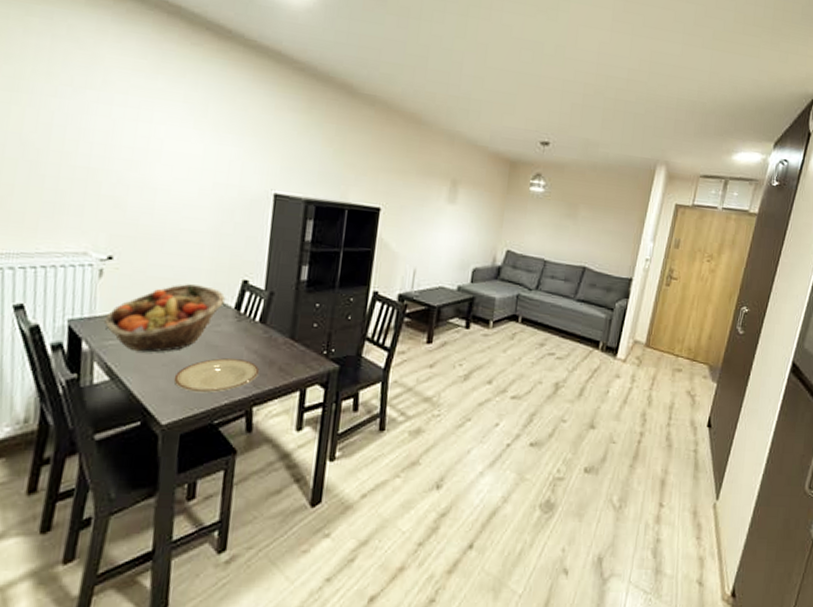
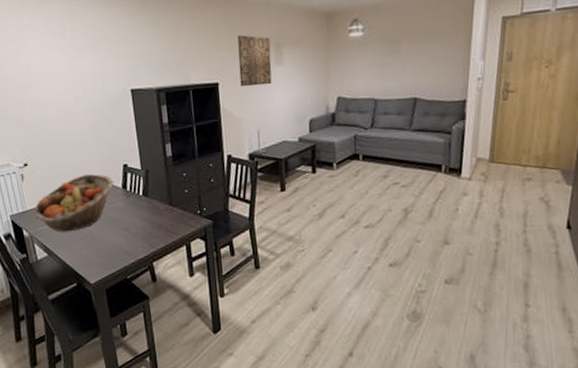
plate: present [173,358,260,393] -> none [91,227,152,257]
wall art: none [405,162,447,222] -> present [237,35,272,87]

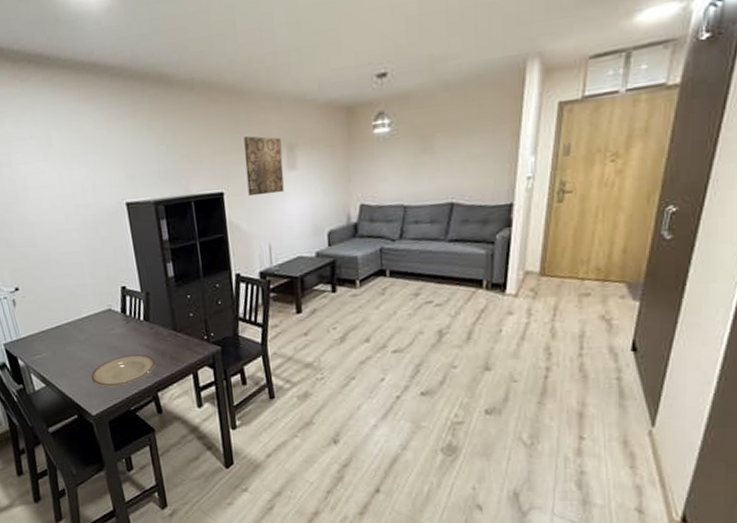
fruit basket: present [33,174,113,232] -> none [28,298,112,361]
plate: none [91,227,152,257] -> present [91,354,156,387]

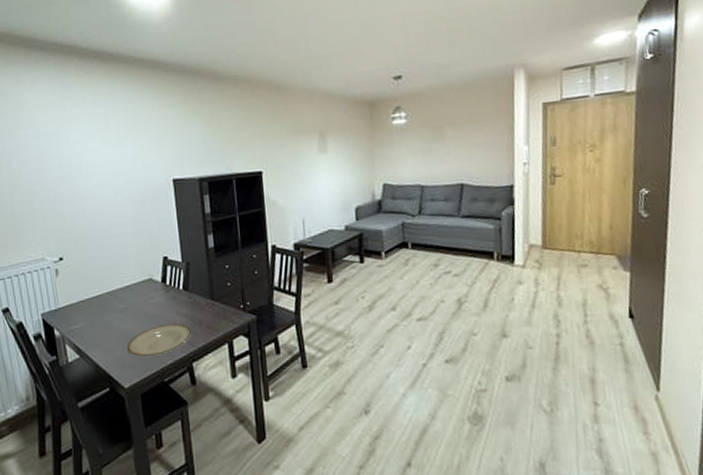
wall art: present [244,136,284,197] -> none [281,124,316,175]

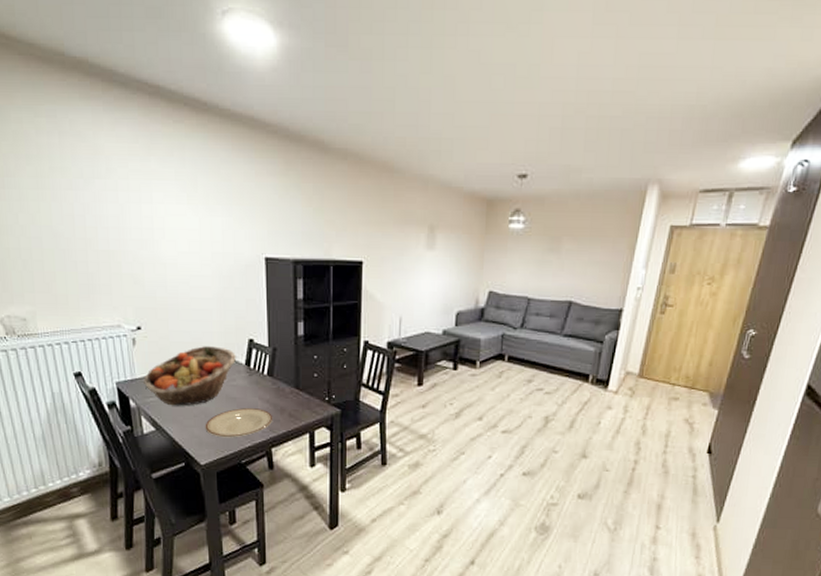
fruit basket: none [67,267,152,331] -> present [144,346,236,406]

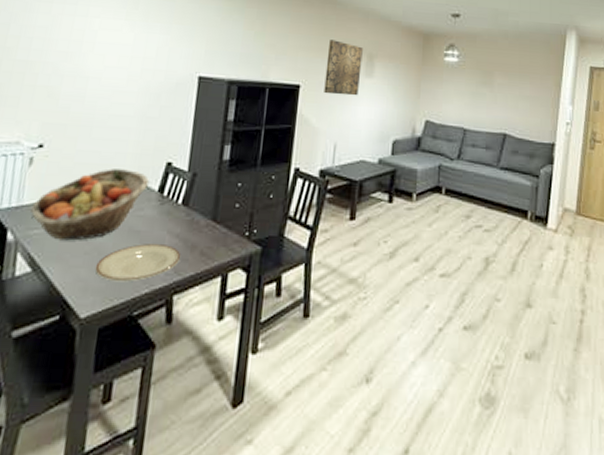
wall art: none [386,212,423,270] -> present [324,40,363,96]

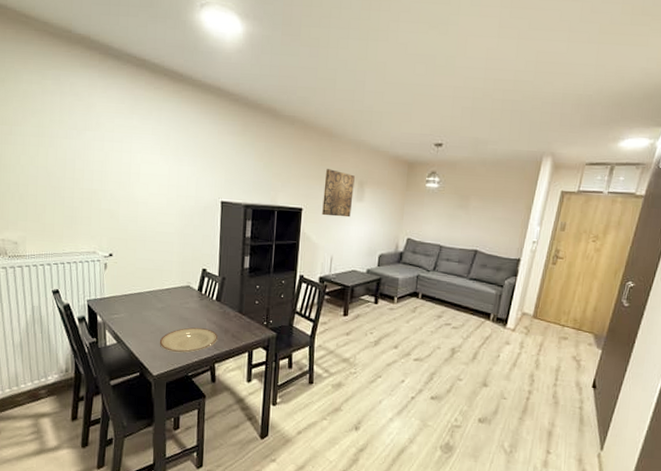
fruit basket: present [31,169,149,241] -> none [111,273,190,323]

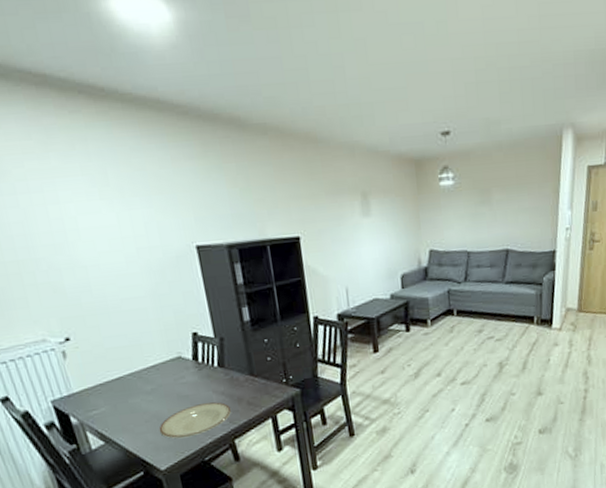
wall art: present [322,169,355,218] -> none [319,183,359,241]

